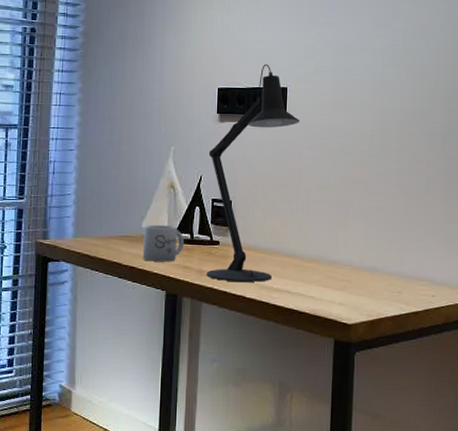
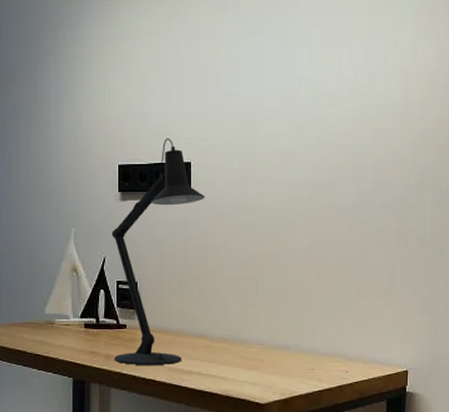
mug: present [142,224,184,262] -> none [47,309,89,348]

